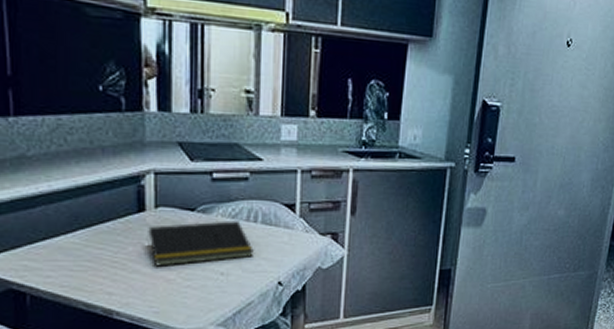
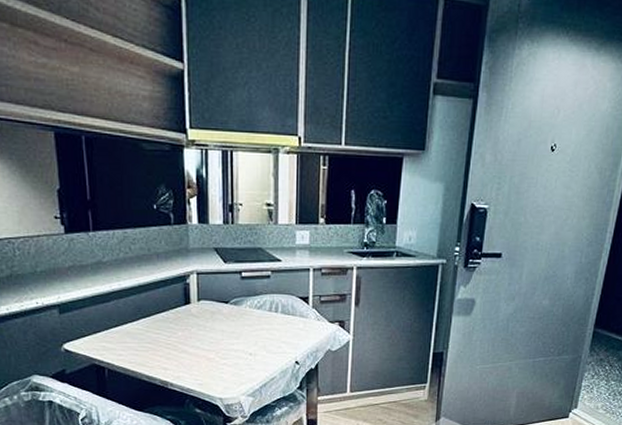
notepad: present [148,221,254,267] -> none [193,311,275,348]

